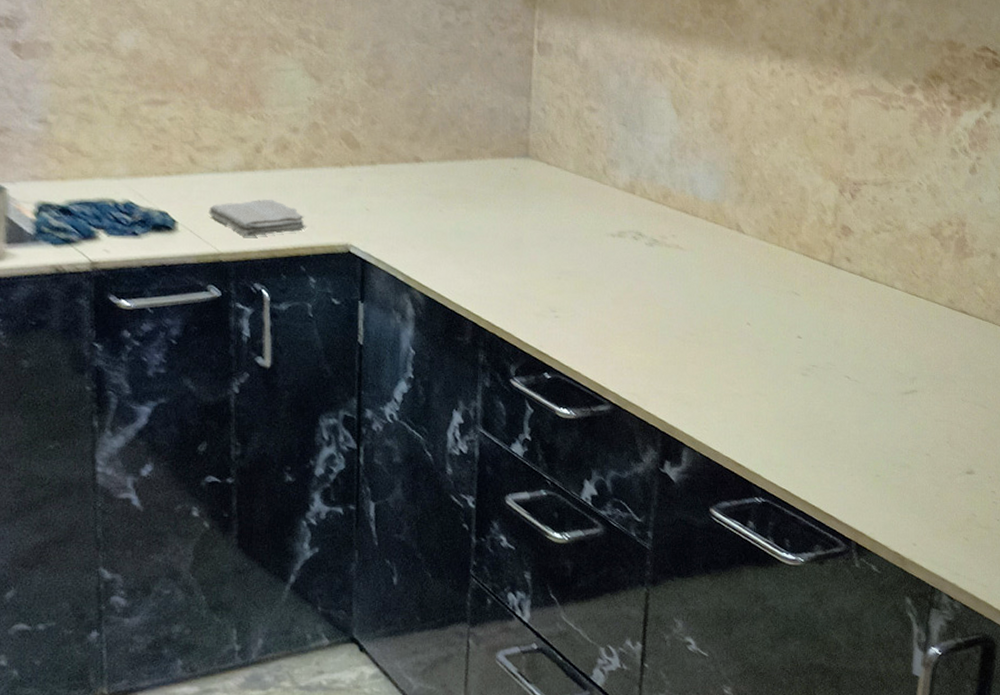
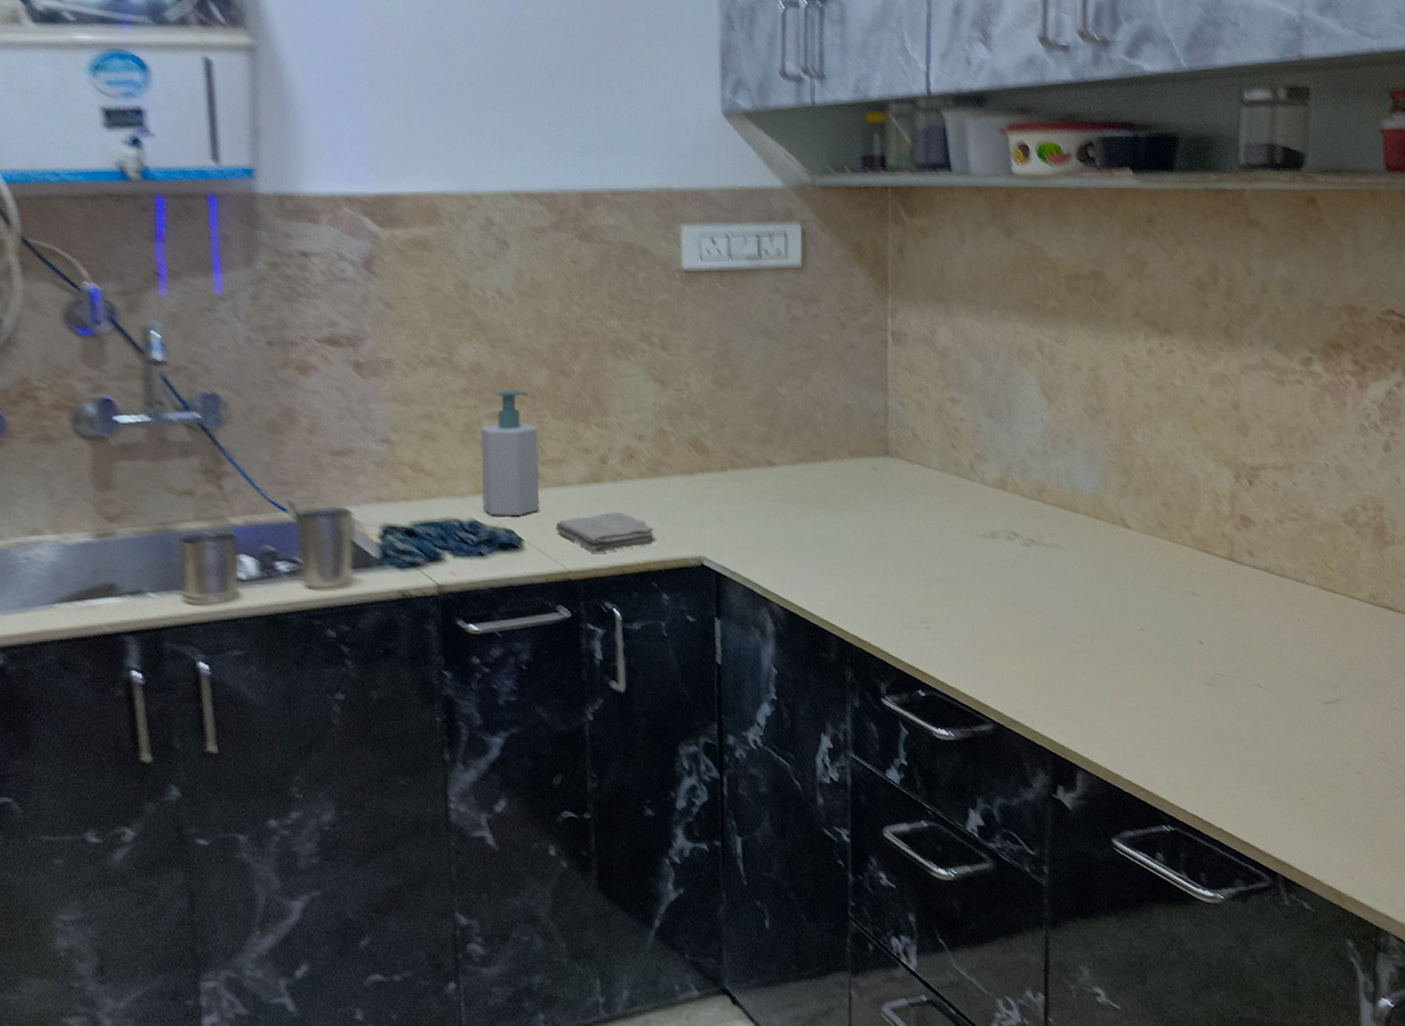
soap bottle: none [137,78,196,198] -> present [480,390,540,516]

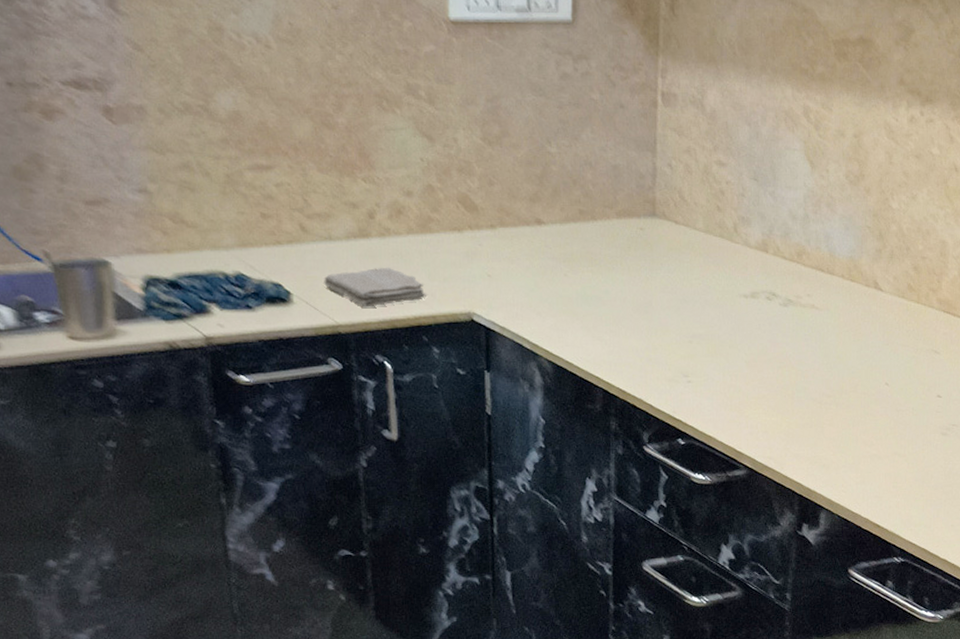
soap bottle: present [480,390,540,516] -> none [242,141,307,269]

